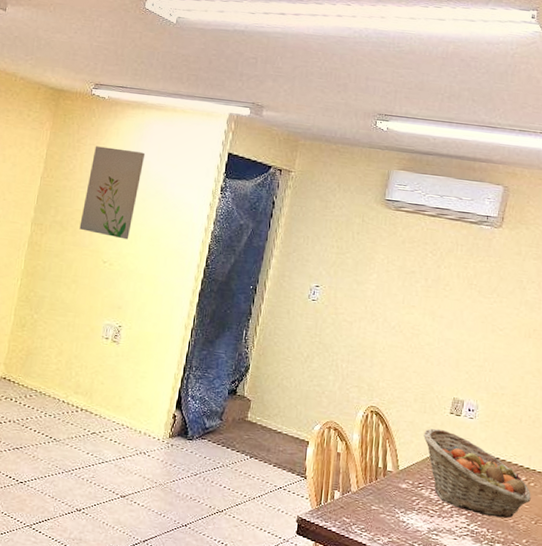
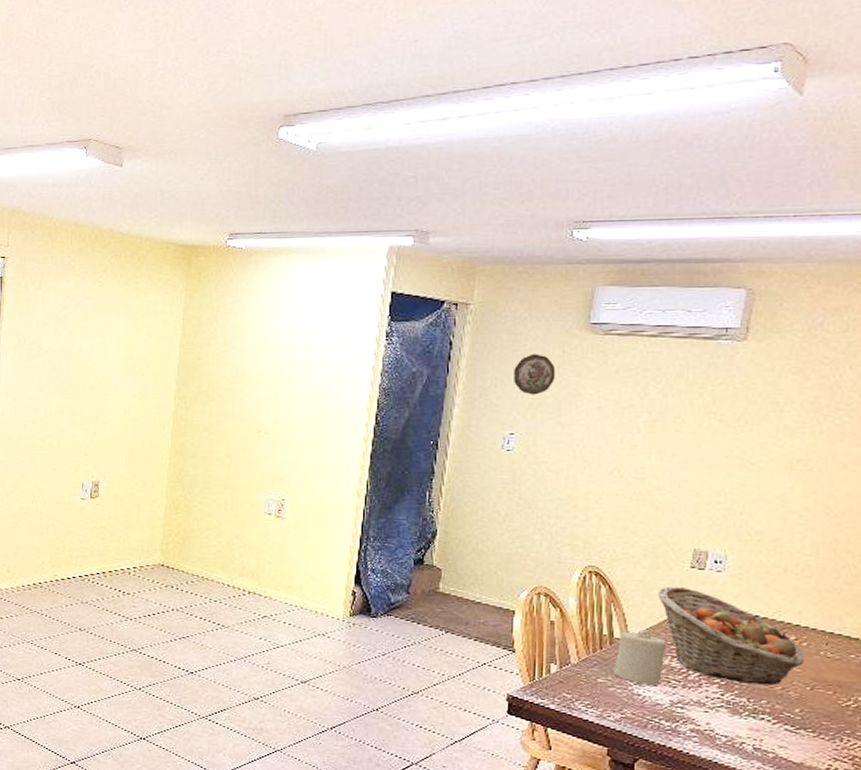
wall art: present [79,146,145,240] -> none [227,303,293,404]
decorative plate: none [322,219,356,255] -> present [514,354,556,395]
candle: none [385,464,428,514] -> present [614,629,666,685]

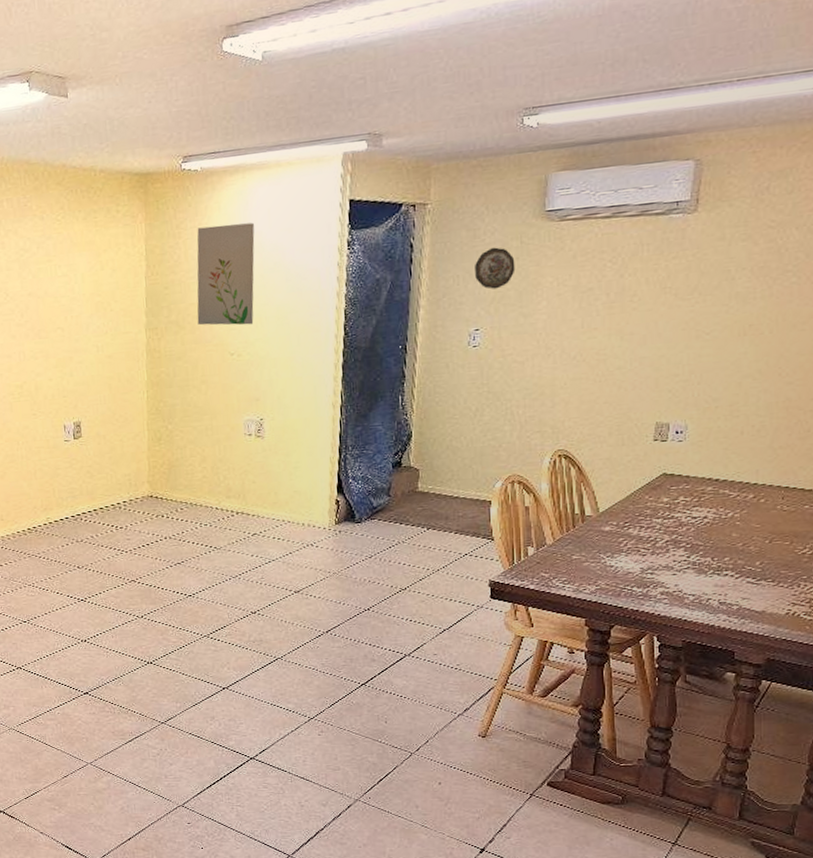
wall art: none [227,303,293,404] -> present [197,222,255,325]
candle: present [614,629,666,685] -> none [587,504,634,556]
fruit basket: present [658,586,804,685] -> none [624,460,762,544]

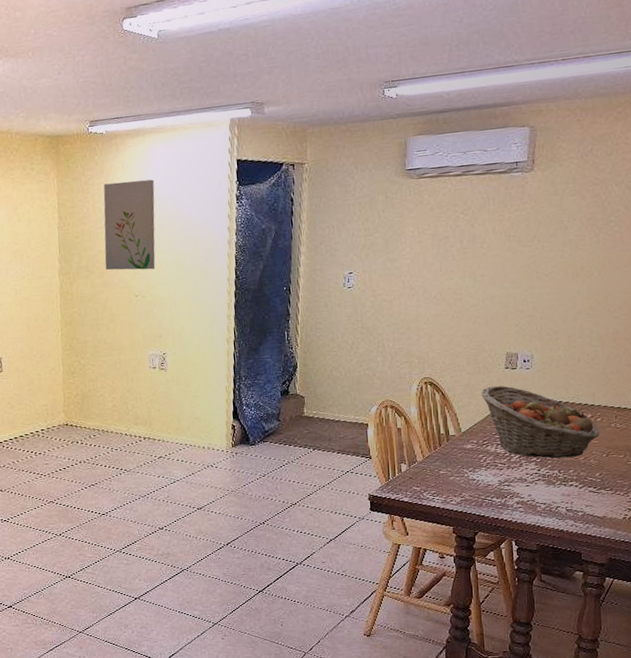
decorative plate: present [475,247,515,289] -> none [347,201,382,238]
fruit basket: none [624,460,762,544] -> present [481,385,600,458]

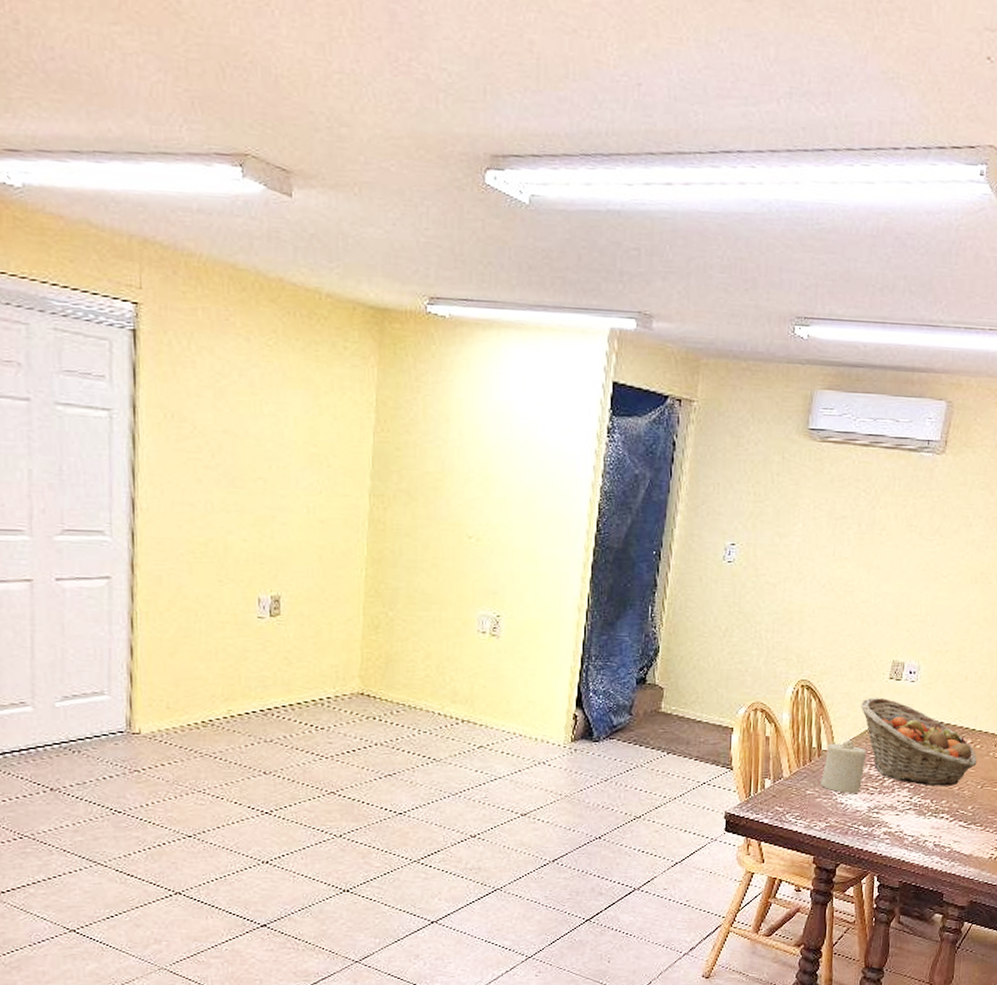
wall art: present [103,179,155,270] -> none [432,384,506,506]
candle: none [452,425,492,471] -> present [821,740,866,793]

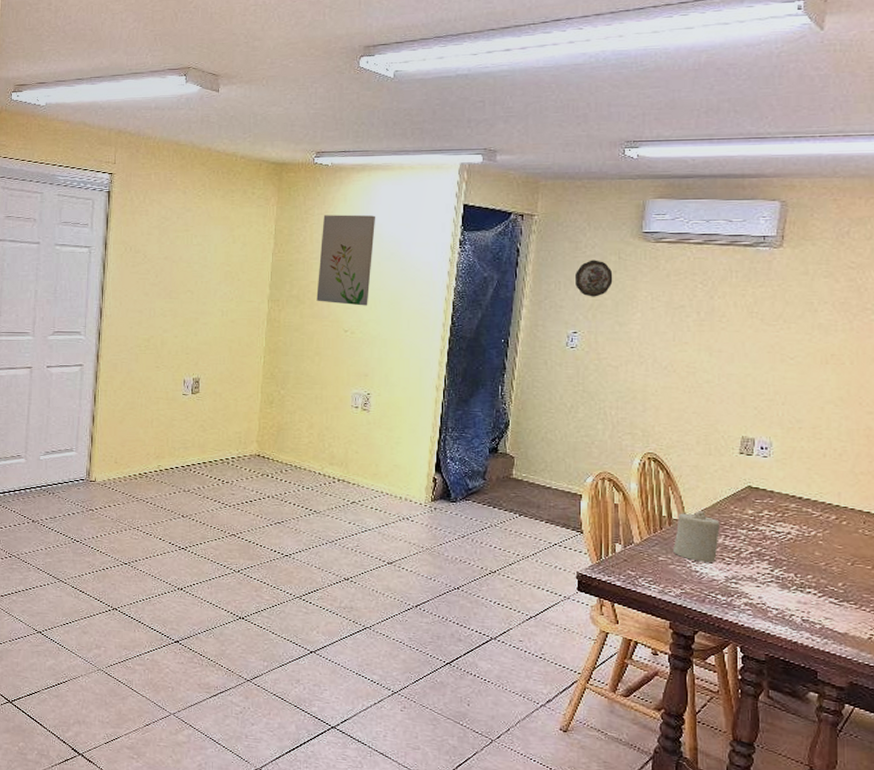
wall art: none [432,384,506,506] -> present [316,215,375,306]
decorative plate: none [736,459,776,503] -> present [576,260,613,297]
fruit basket: present [861,697,977,786] -> none [711,470,844,561]

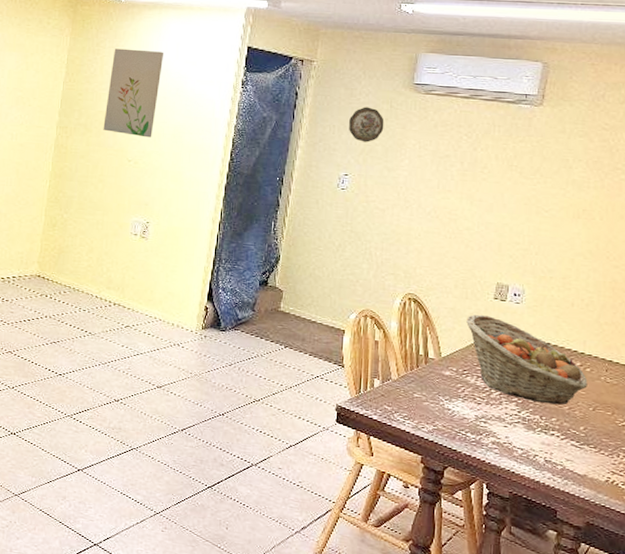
candle: present [673,511,720,562] -> none [428,351,473,402]
fruit basket: none [711,470,844,561] -> present [466,314,588,405]

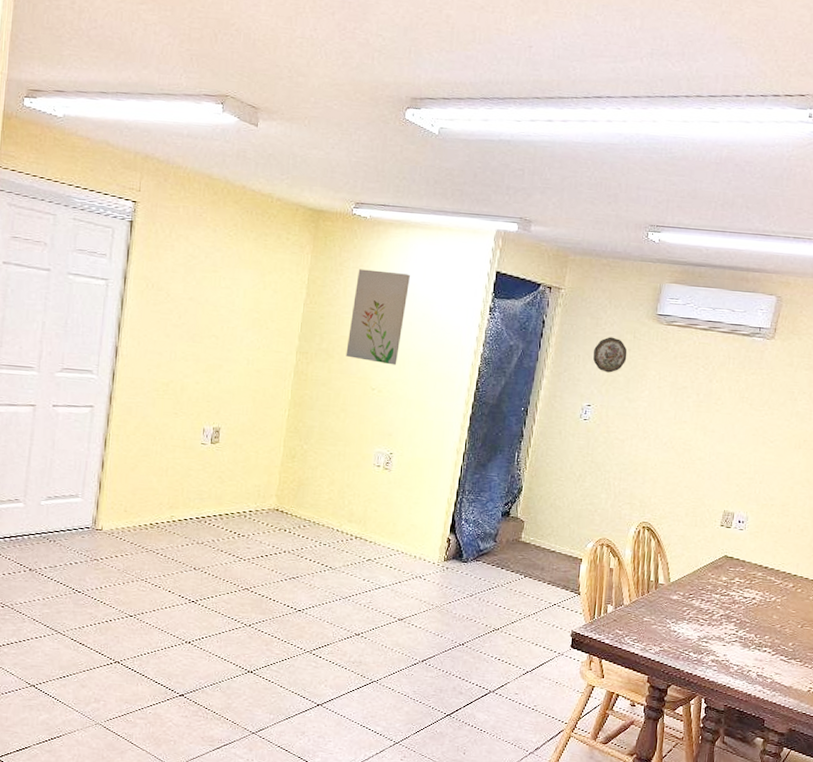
fruit basket: present [466,314,588,405] -> none [694,541,798,624]

